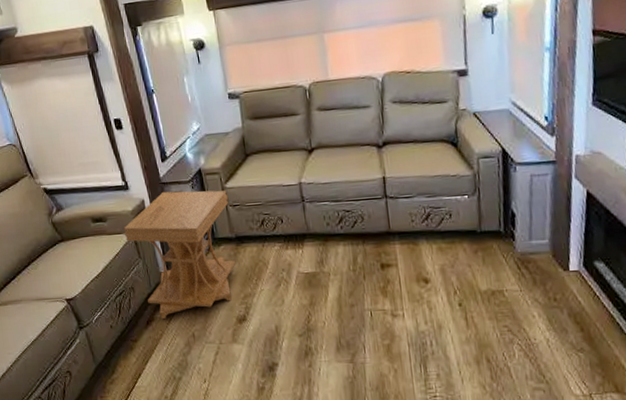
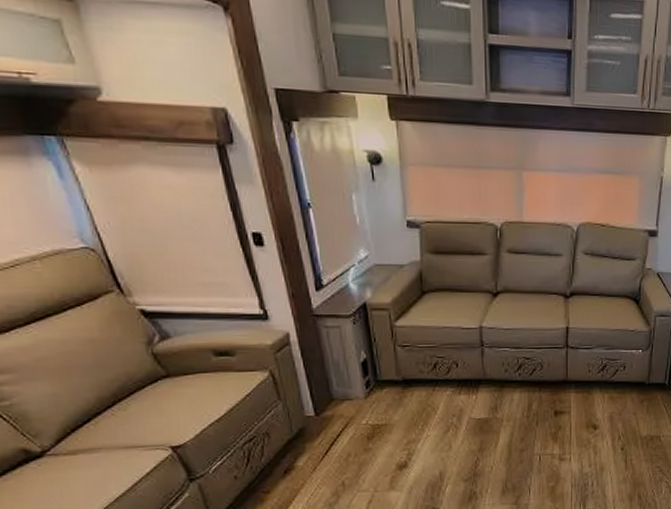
side table: present [123,190,235,320] -> none [258,325,399,468]

